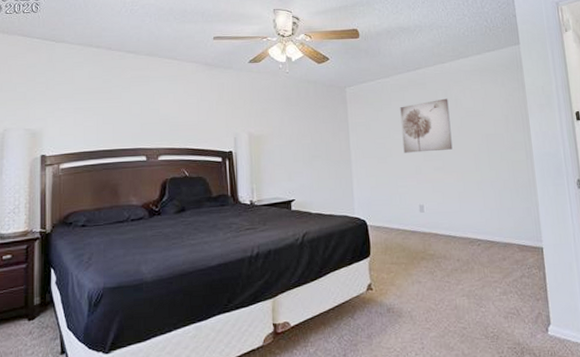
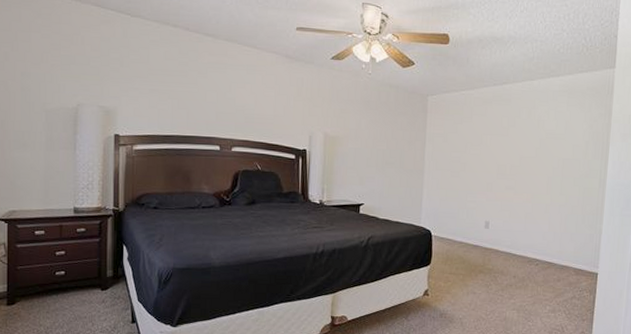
wall art: present [400,98,453,153] -> none [477,117,531,171]

